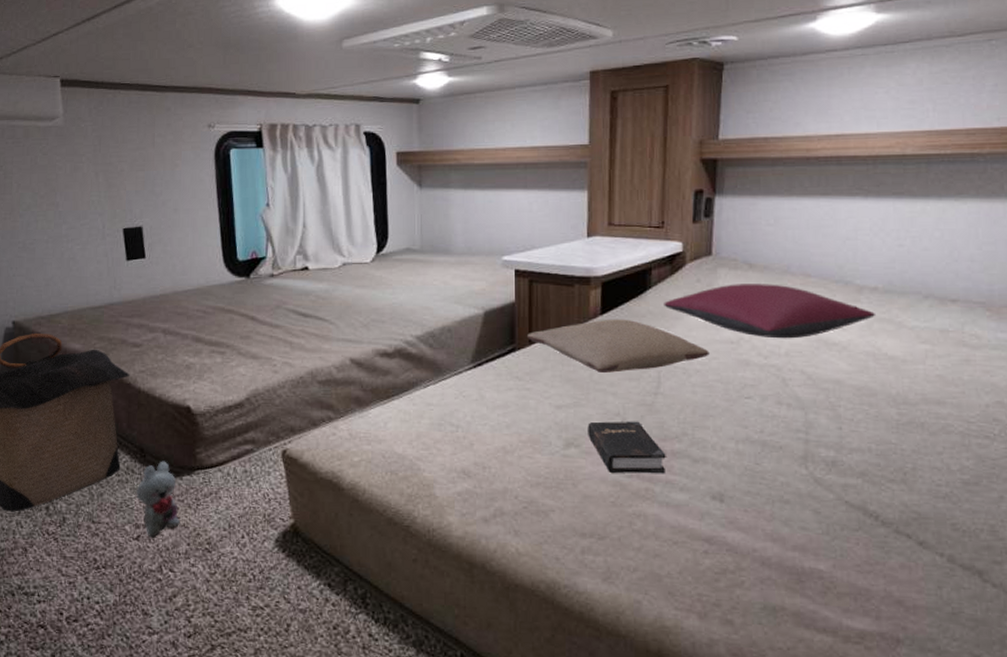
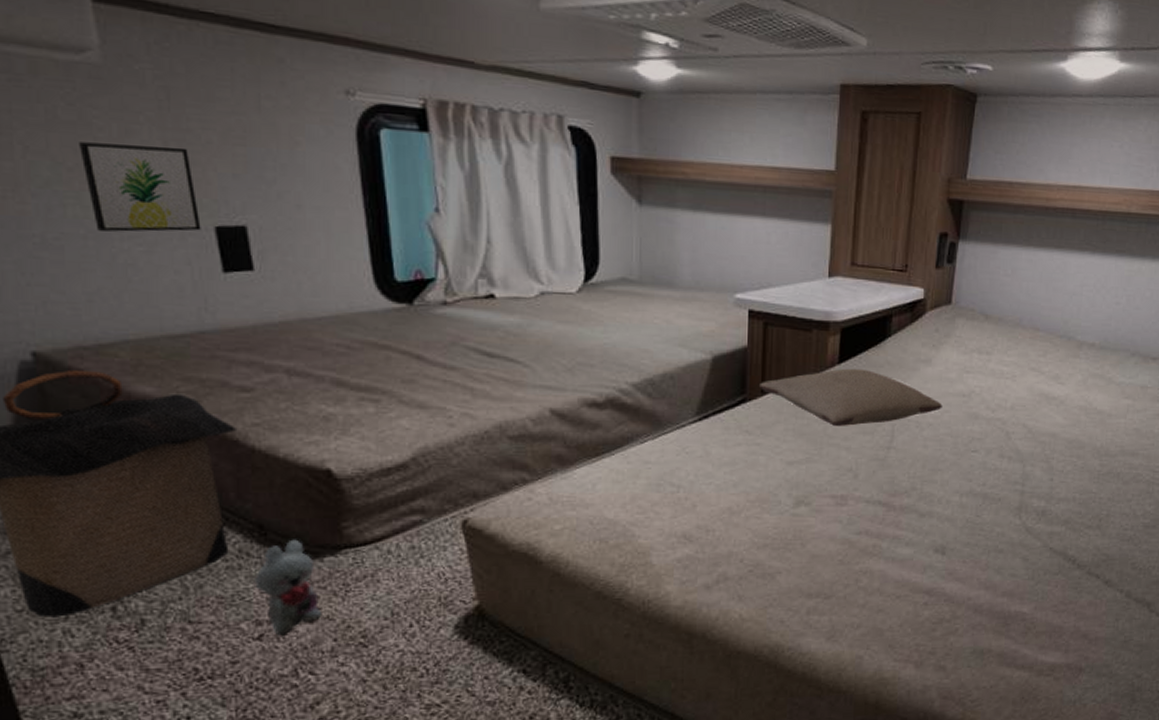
wall art: none [48,176,115,236] -> present [79,142,201,232]
hardback book: present [588,421,666,474] -> none [819,476,895,530]
pillow: present [664,284,877,339] -> none [902,335,1092,393]

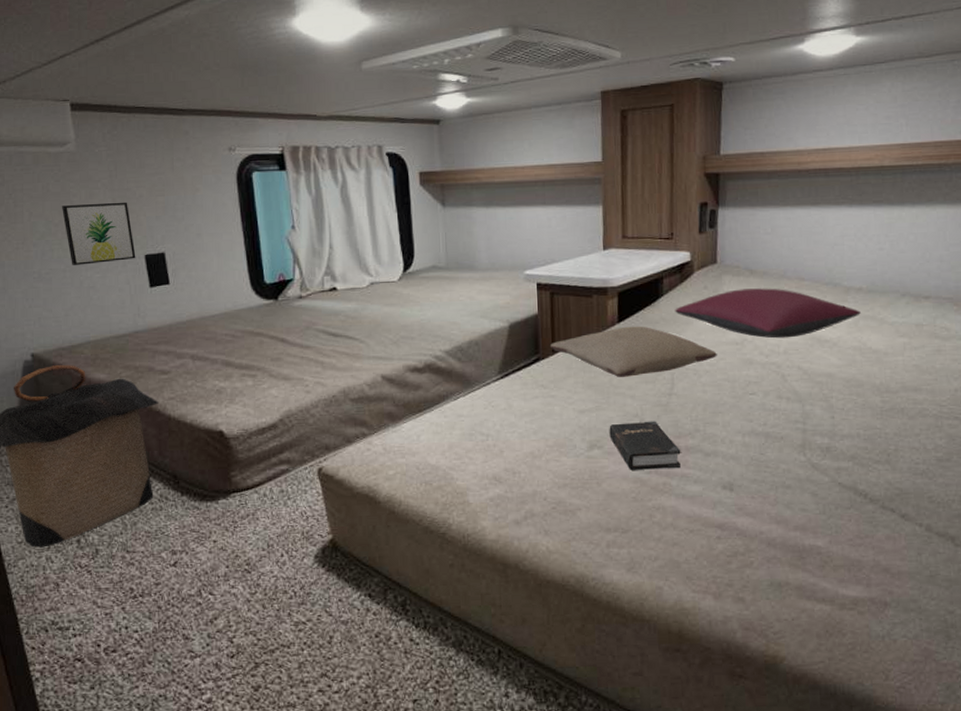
plush toy: present [255,539,322,636] -> none [171,486,218,563]
hardback book: none [819,476,895,530] -> present [609,421,681,470]
pillow: none [902,335,1092,393] -> present [675,288,862,339]

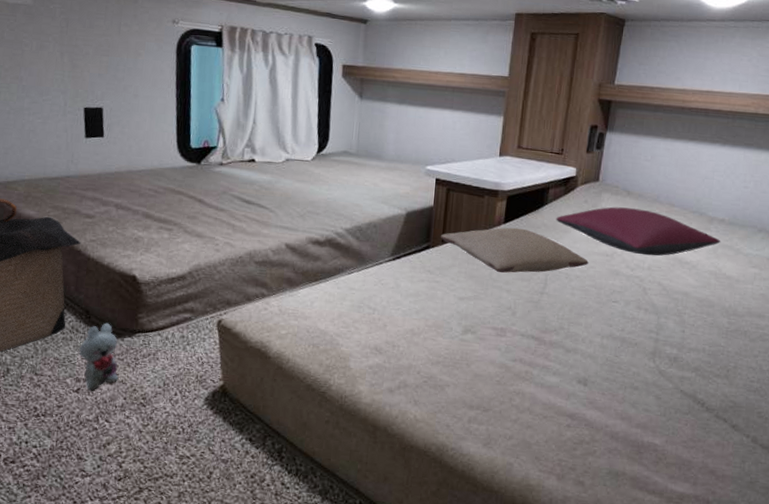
wall art: present [62,202,136,265] -> none [13,53,76,110]
plush toy: none [171,486,218,563] -> present [79,323,119,391]
hardback book: present [609,421,681,470] -> none [483,313,545,360]

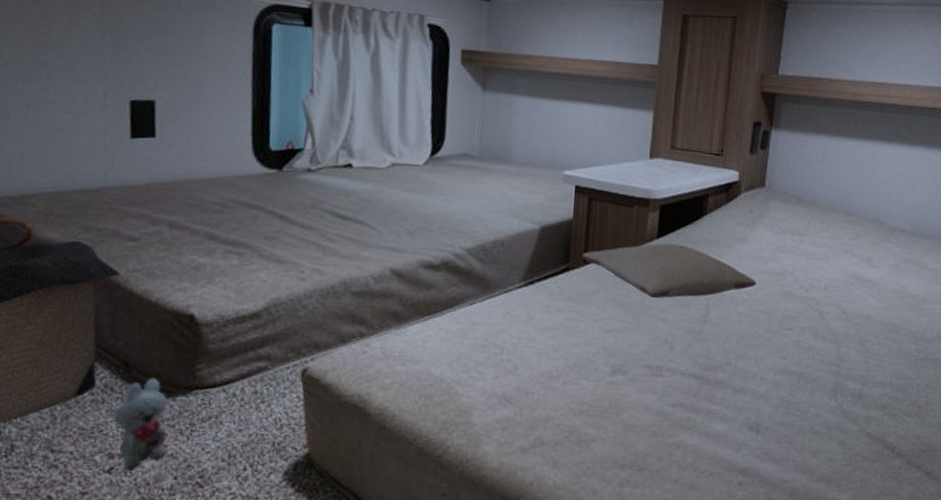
pillow: present [556,207,721,256] -> none [717,216,904,274]

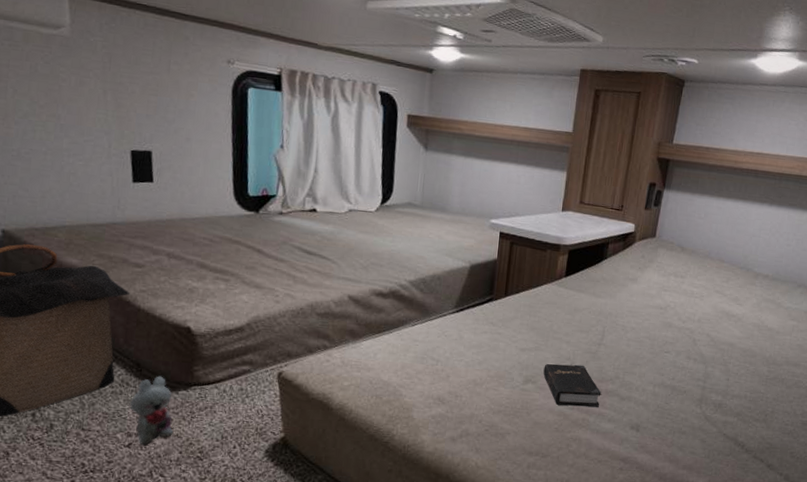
pillow: present [581,243,757,298] -> none [503,281,644,325]
hardback book: none [635,348,709,404] -> present [543,363,601,408]

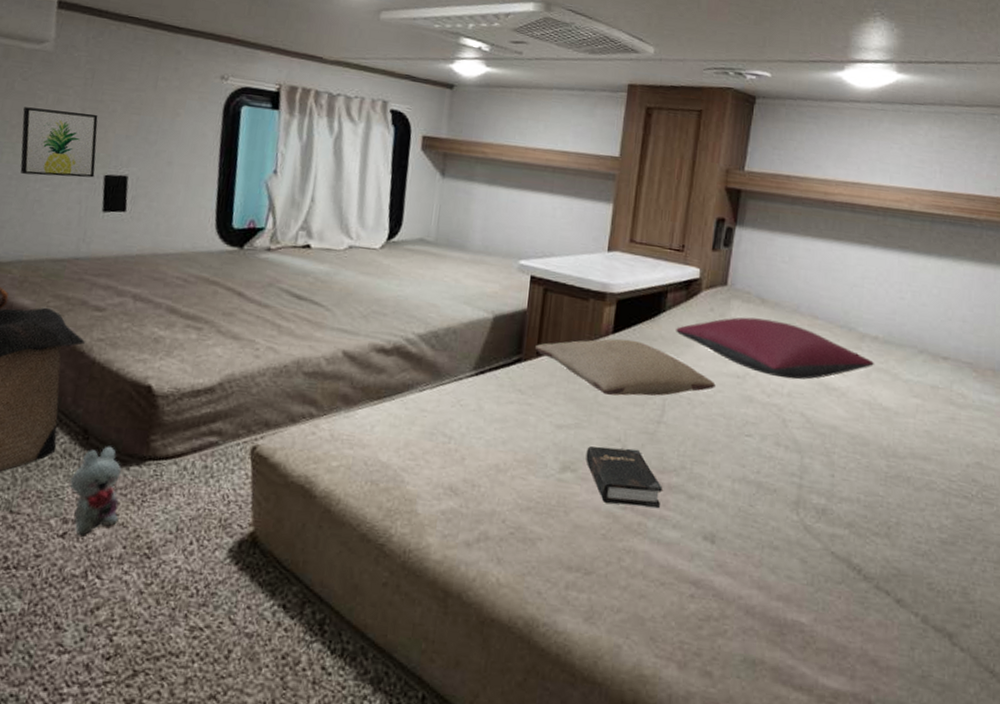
wall art: none [49,88,122,153] -> present [20,107,98,178]
pillow: none [503,281,644,325] -> present [534,338,716,396]
pillow: none [614,262,765,309] -> present [676,317,875,380]

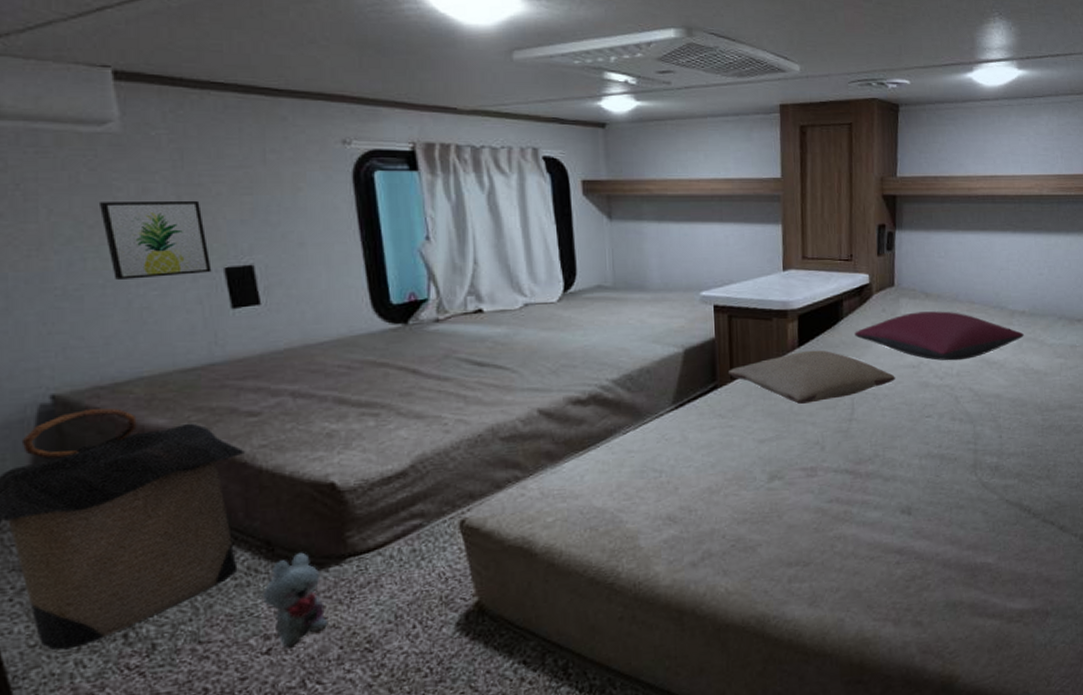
hardback book: present [585,446,663,509] -> none [790,447,861,500]

